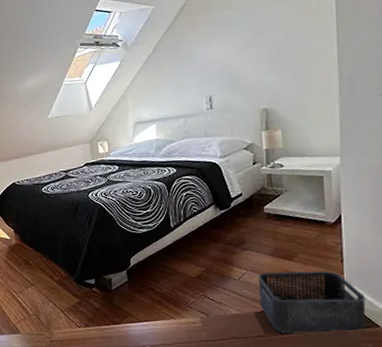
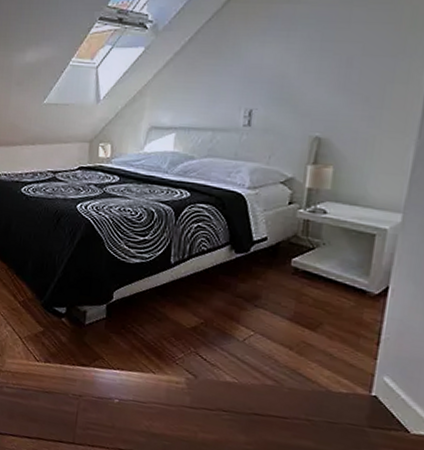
storage bin: present [258,271,366,334] -> none [262,339,399,434]

